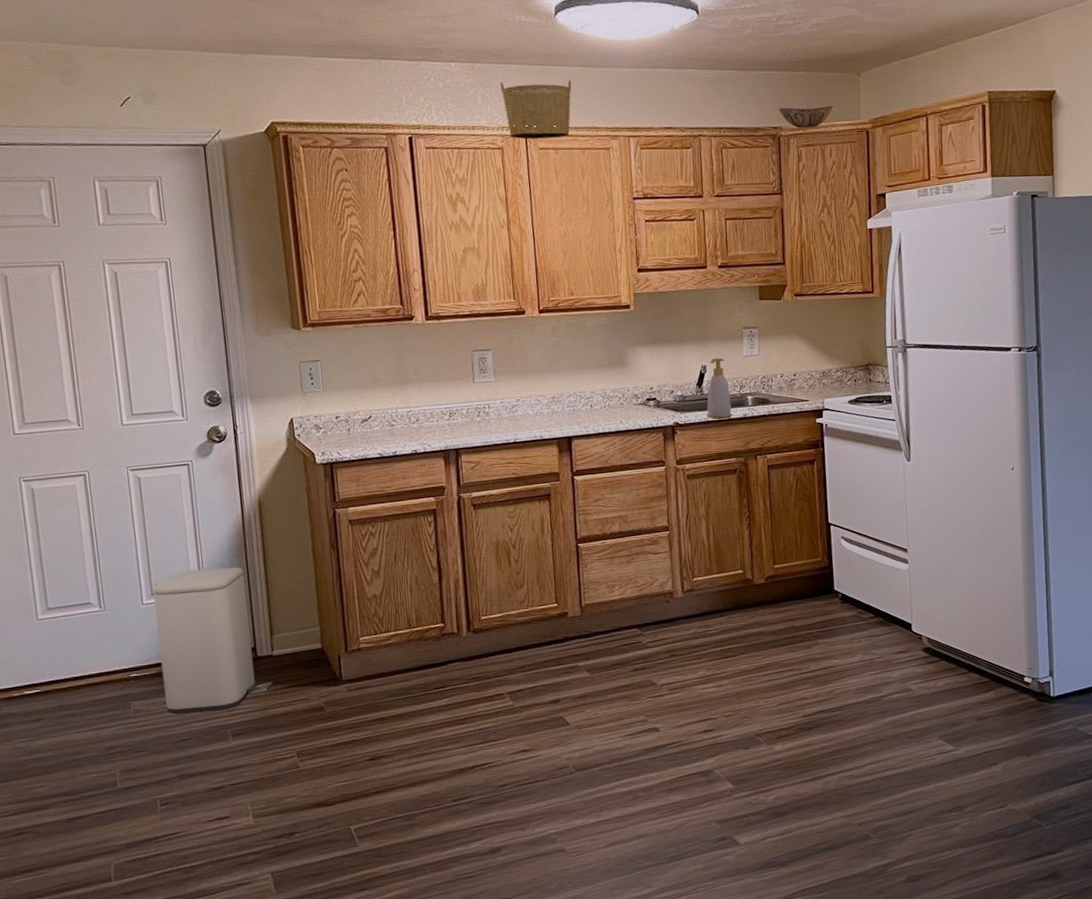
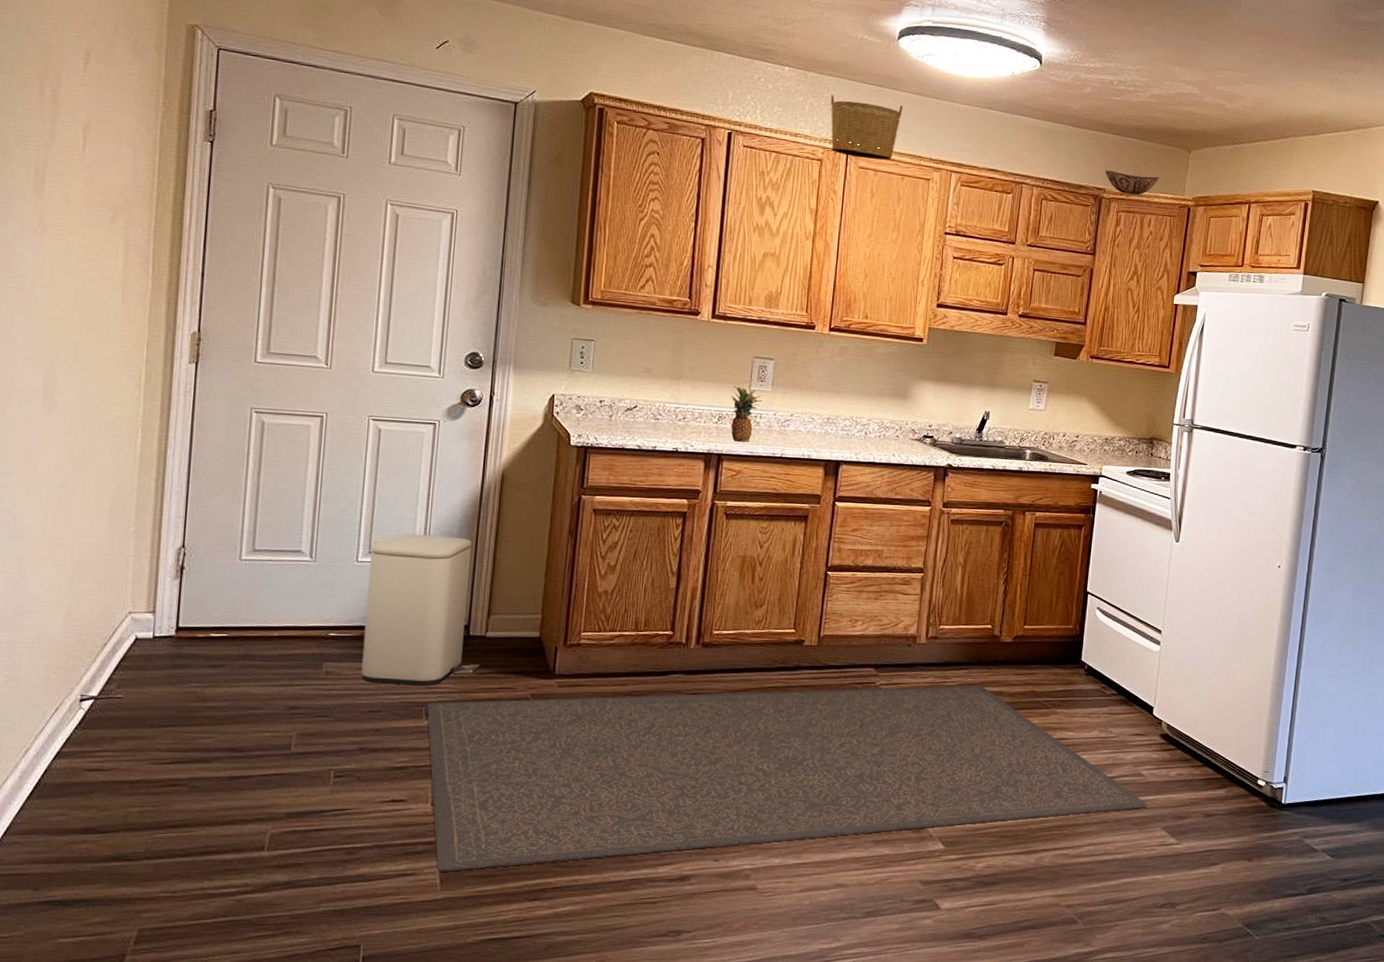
rug: none [232,628,922,877] -> present [427,685,1148,872]
fruit: none [458,381,488,435] -> present [731,386,762,442]
soap bottle: present [706,357,732,419] -> none [981,406,1009,469]

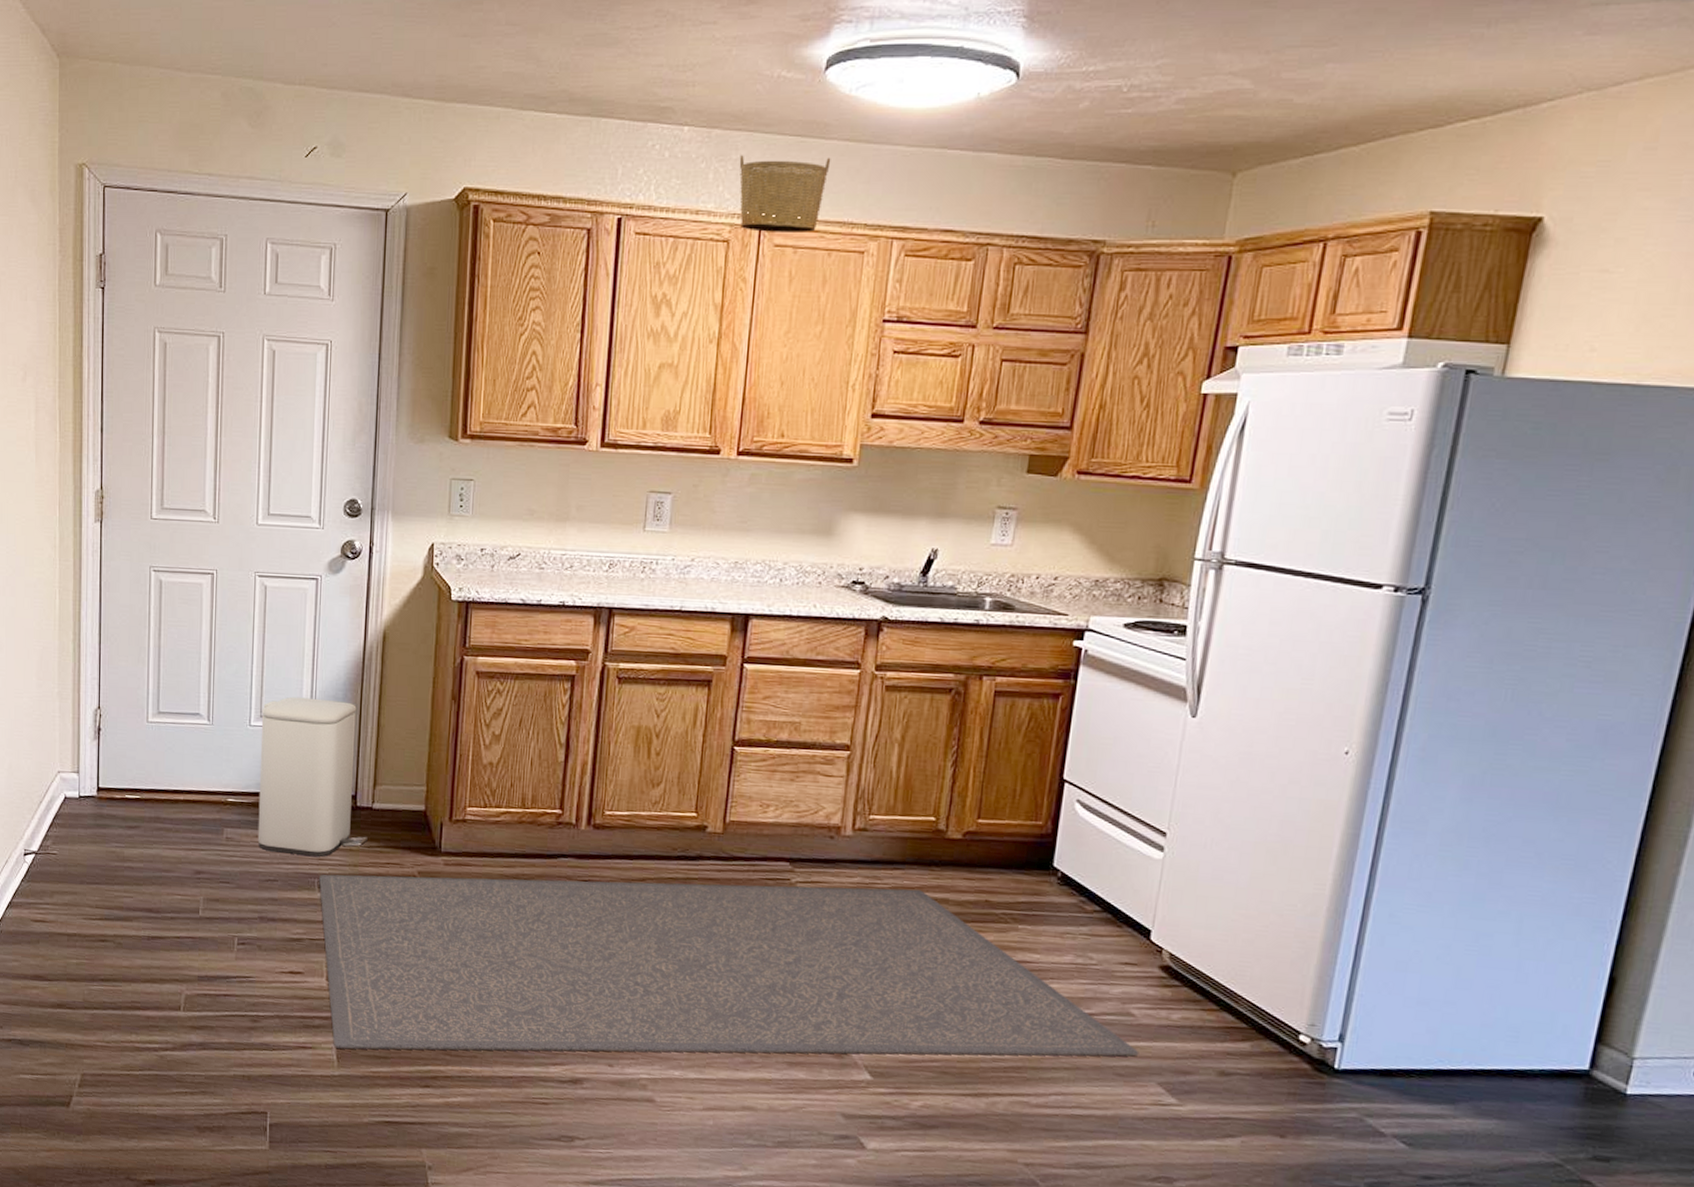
fruit: present [731,386,762,442] -> none [623,527,659,594]
decorative bowl: present [1104,170,1161,195] -> none [1105,214,1188,245]

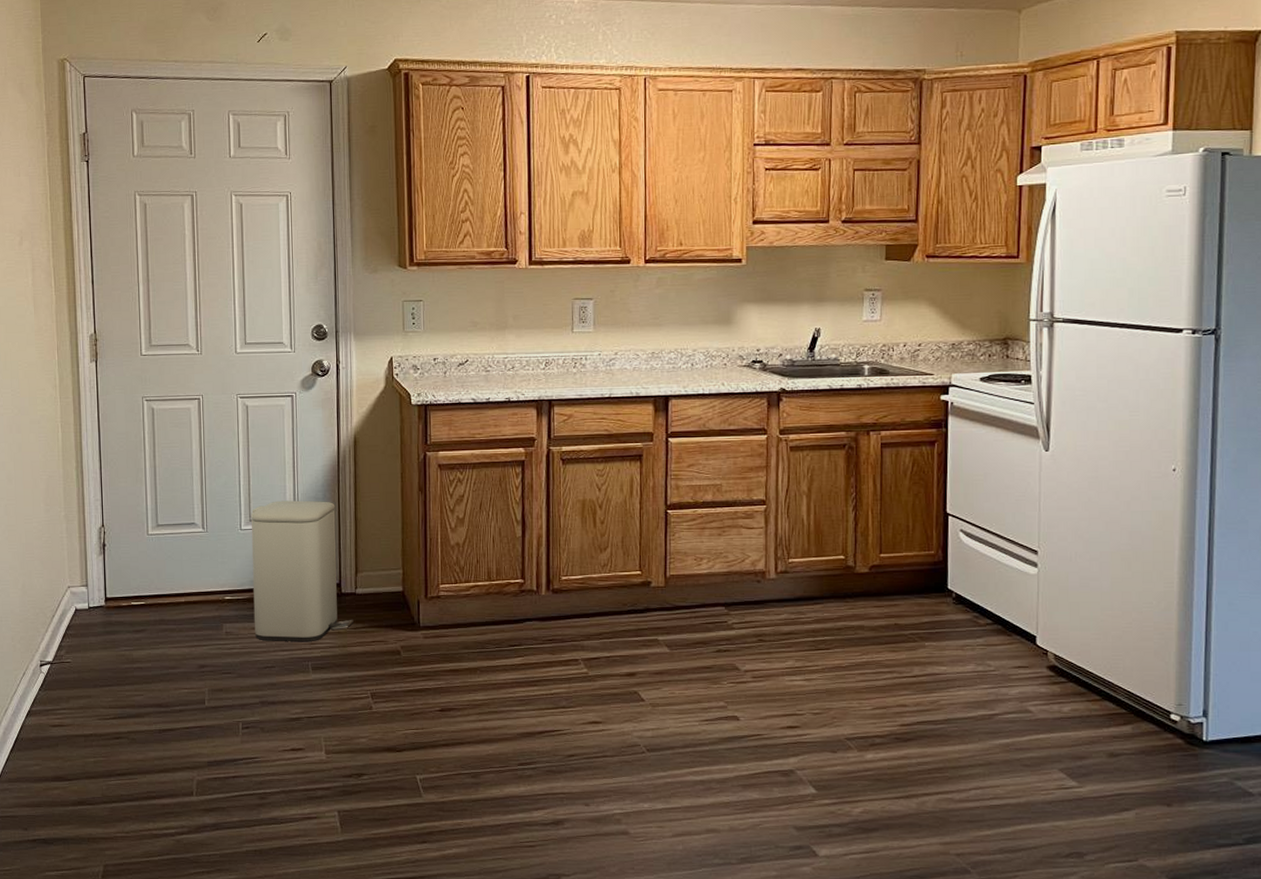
rug: present [319,874,1139,1057] -> none [313,620,1040,815]
basket: present [739,155,831,234] -> none [622,18,697,80]

